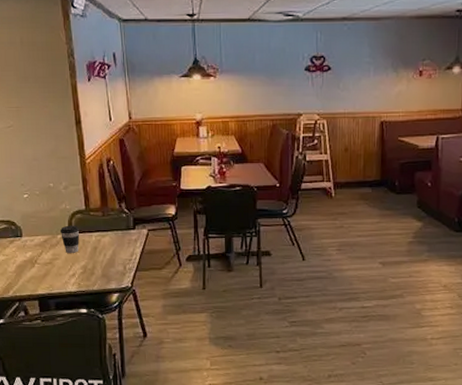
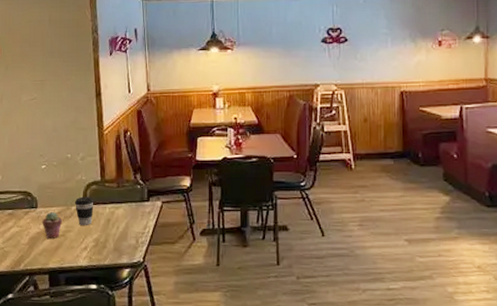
potted succulent: none [28,240,49,266] -> present [42,211,63,239]

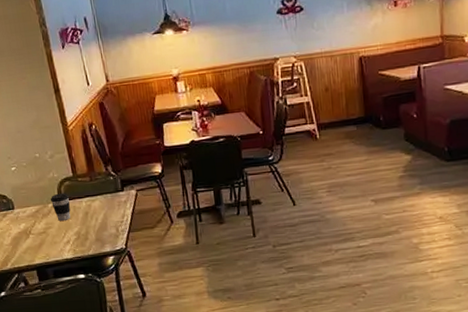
potted succulent: present [42,211,63,239] -> none [21,211,42,237]

